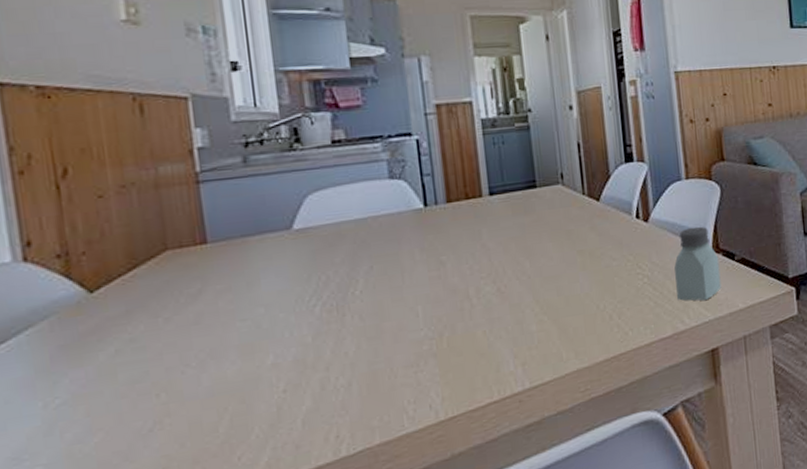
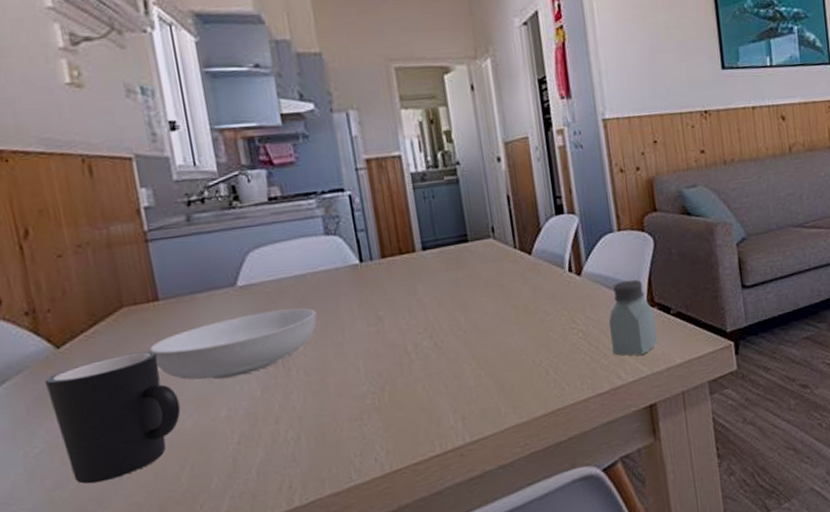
mug: none [72,295,223,437] -> present [44,351,181,484]
serving bowl: none [192,252,376,326] -> present [149,308,317,380]

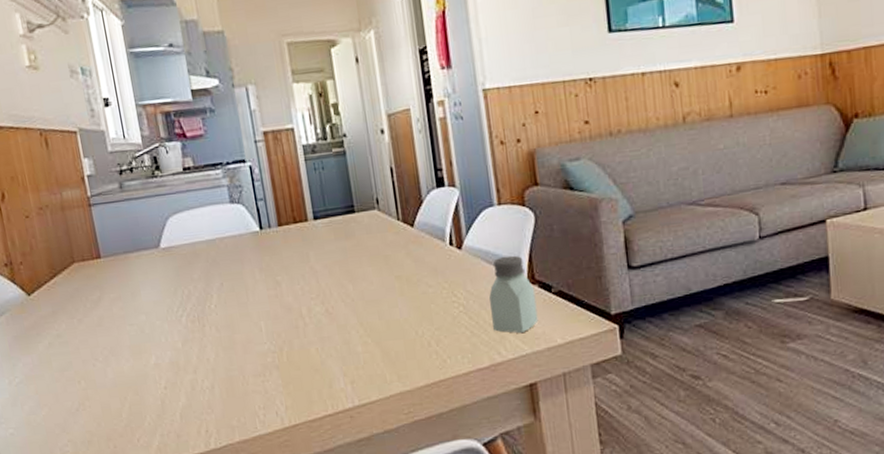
mug: present [44,351,181,484] -> none [20,301,120,412]
serving bowl: present [149,308,317,380] -> none [95,270,226,330]

